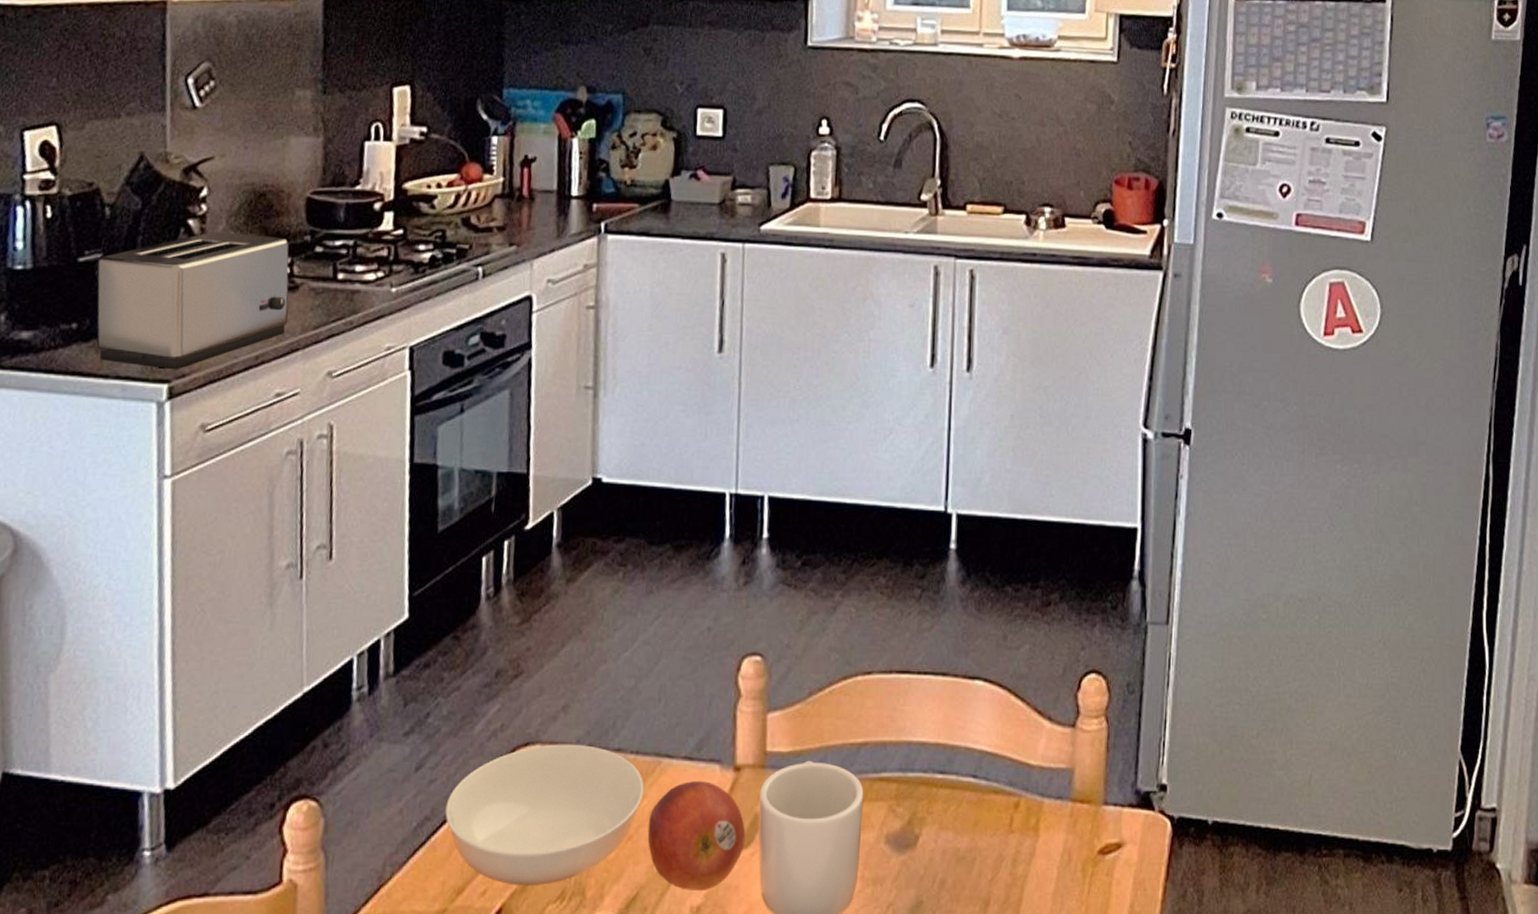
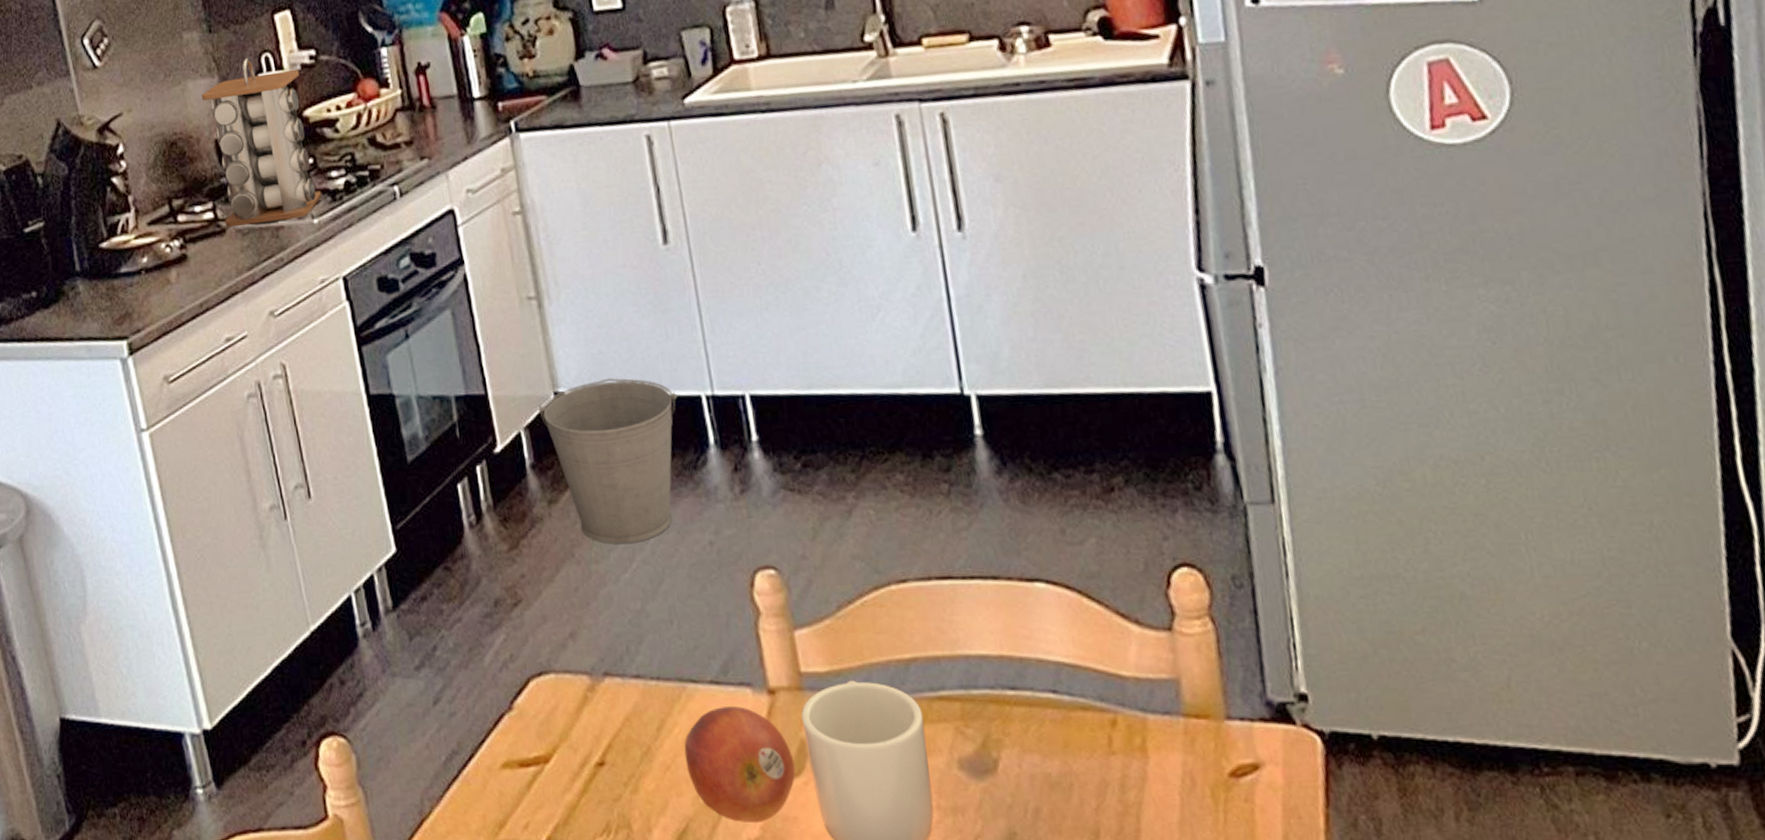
toaster: present [96,232,289,370] -> none [41,183,223,327]
spice rack: none [299,123,407,287] -> present [201,57,322,227]
bowl: present [445,744,644,885] -> none [470,671,674,819]
bucket: none [575,469,705,625] -> present [538,378,678,545]

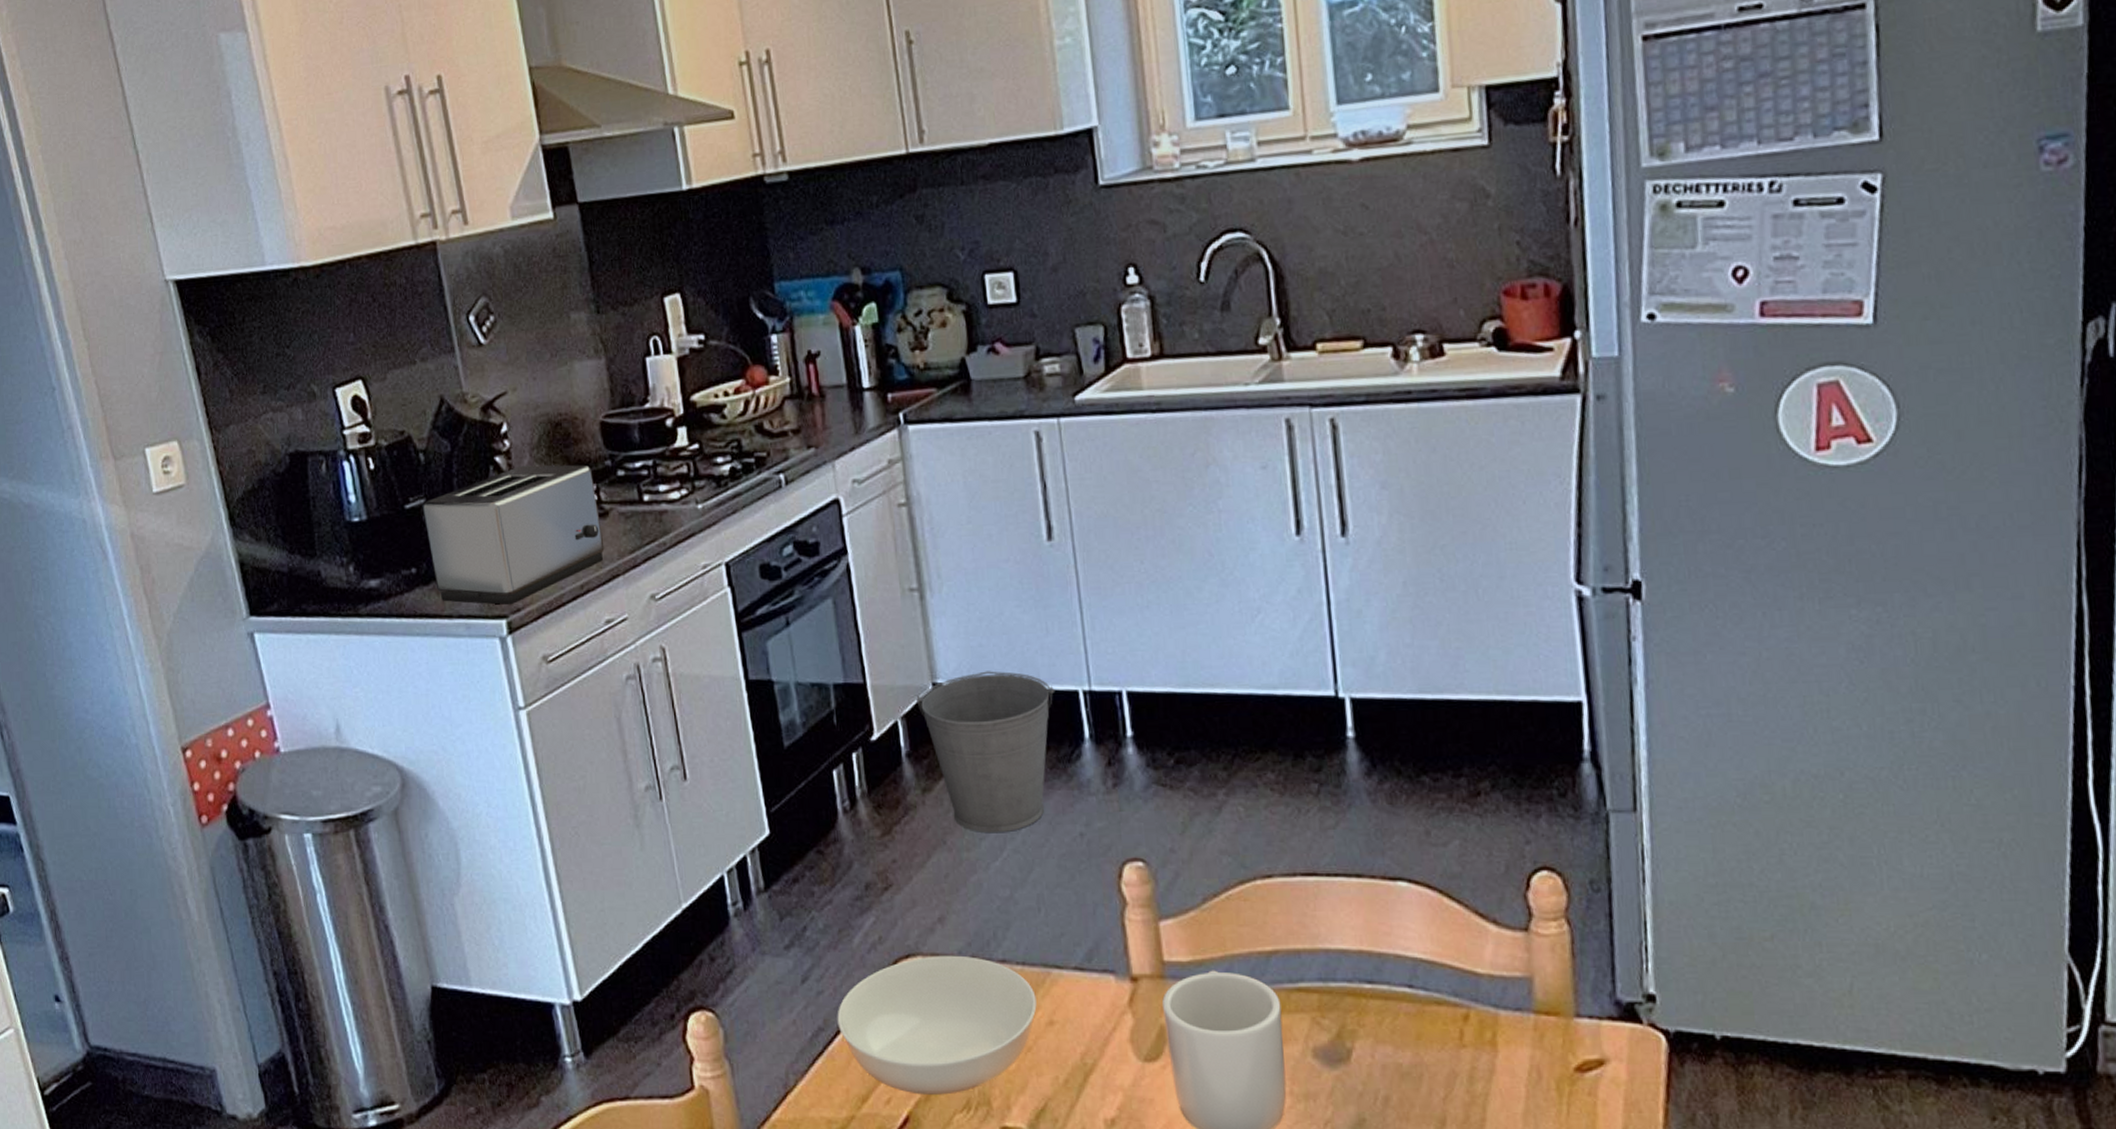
toaster: none [41,183,223,327] -> present [422,465,605,606]
spice rack: present [201,57,322,227] -> none [587,340,707,509]
bowl: none [470,671,674,819] -> present [837,955,1037,1095]
fruit: present [684,706,796,824] -> none [1046,992,1154,1104]

